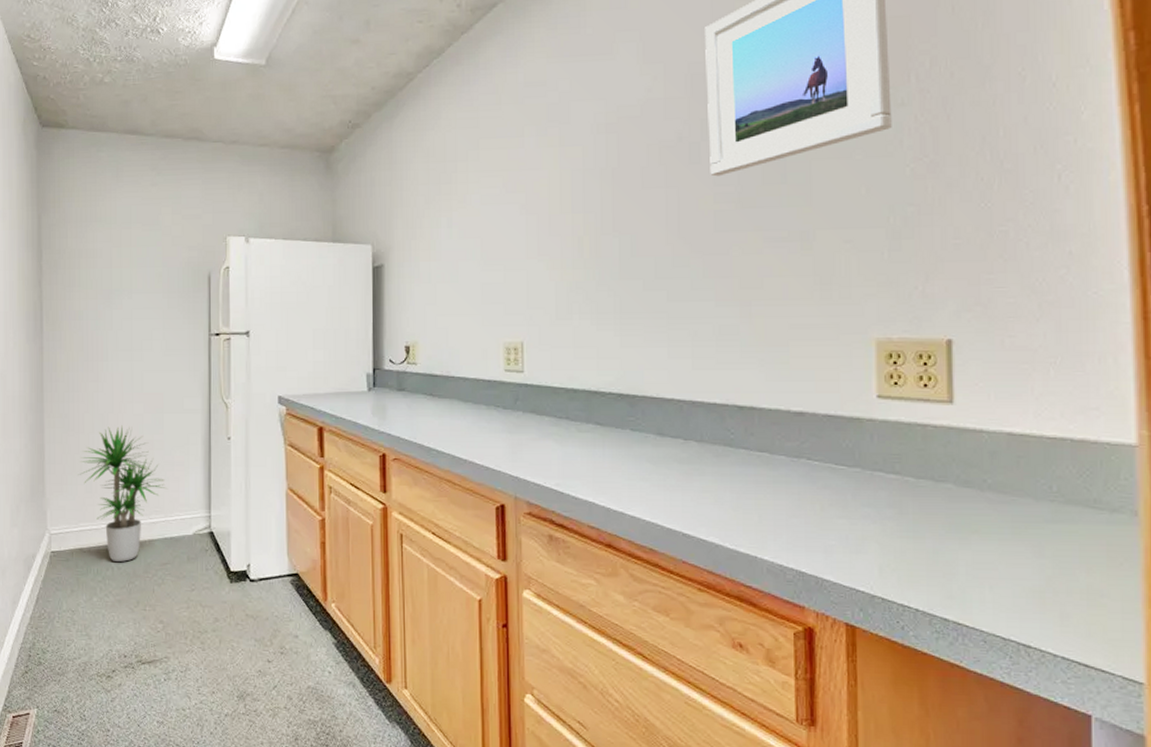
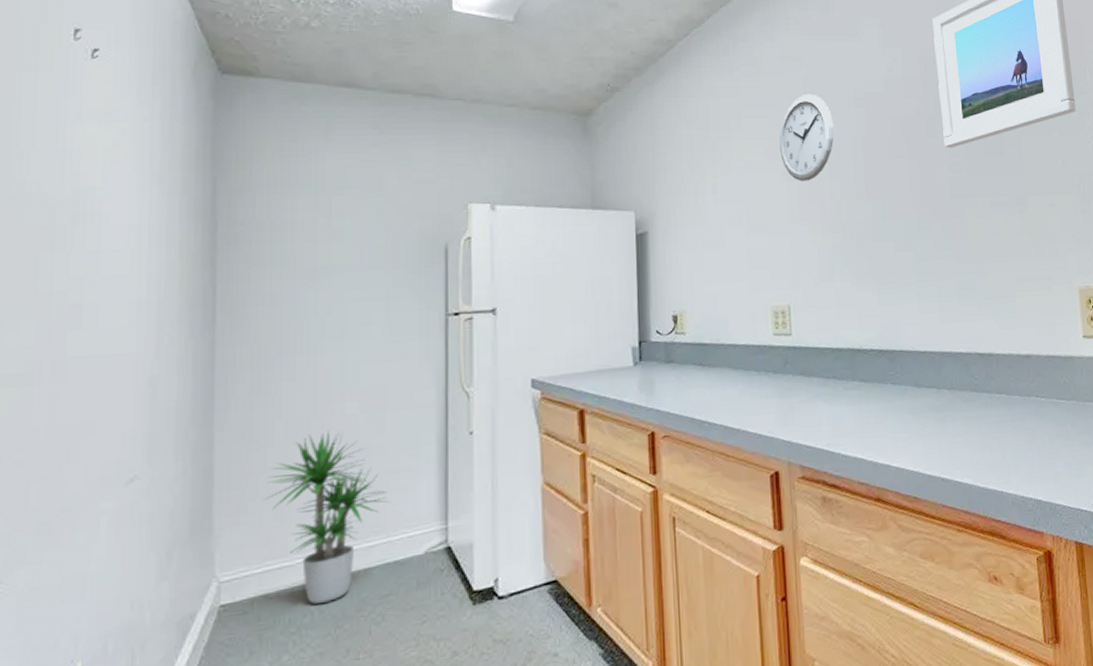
wall clock: none [519,121,580,215] -> present [779,93,834,181]

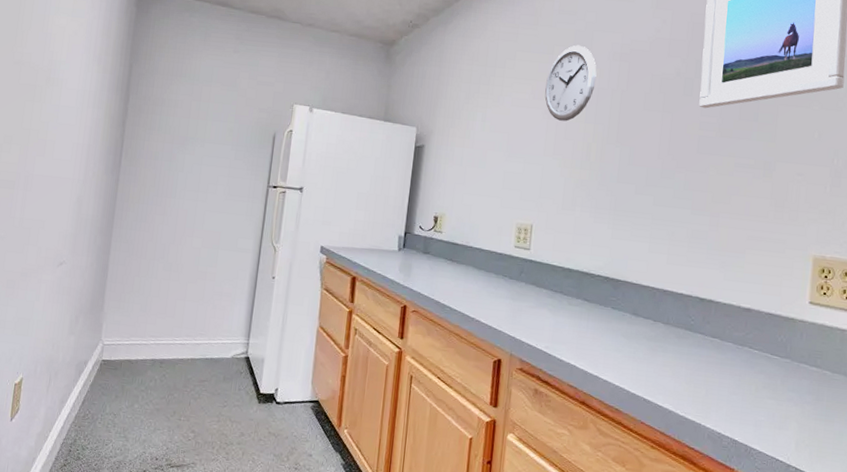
potted plant: present [263,431,390,604] -> none [135,255,213,376]

